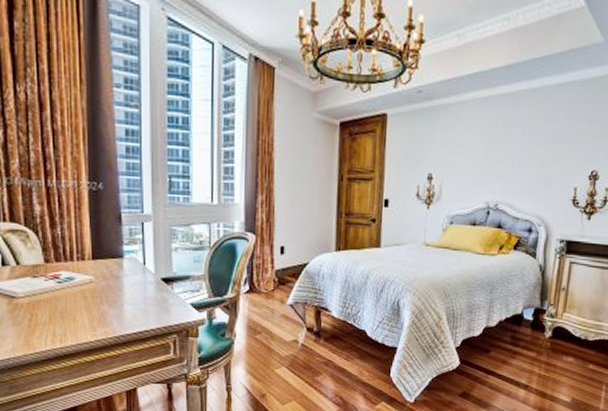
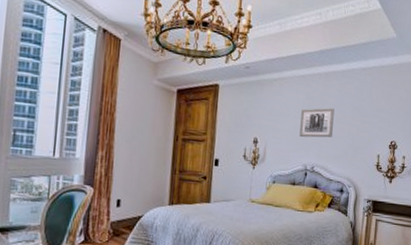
wall art: none [481,134,524,171] -> present [299,107,335,138]

